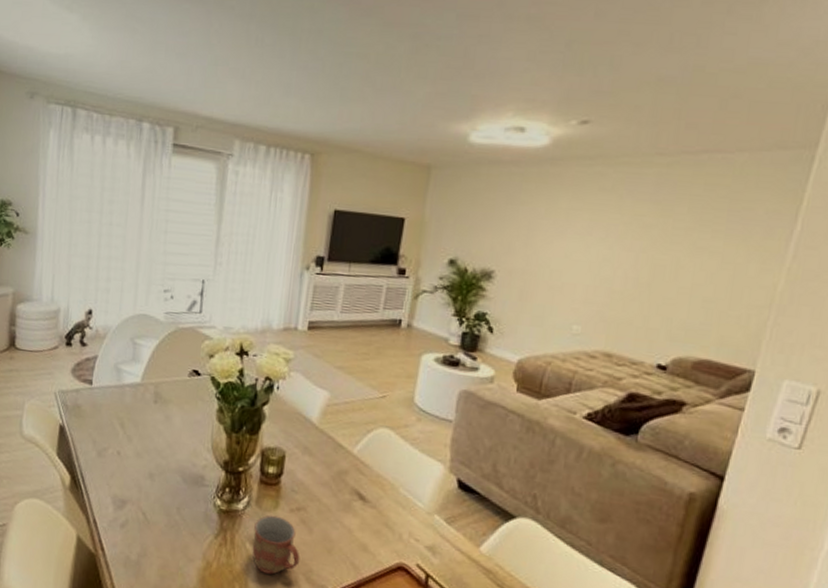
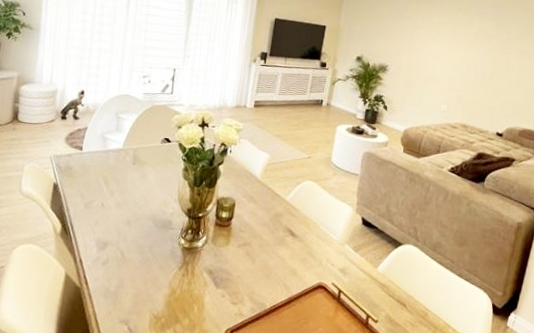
mug: present [252,515,300,575] -> none [208,250,246,297]

